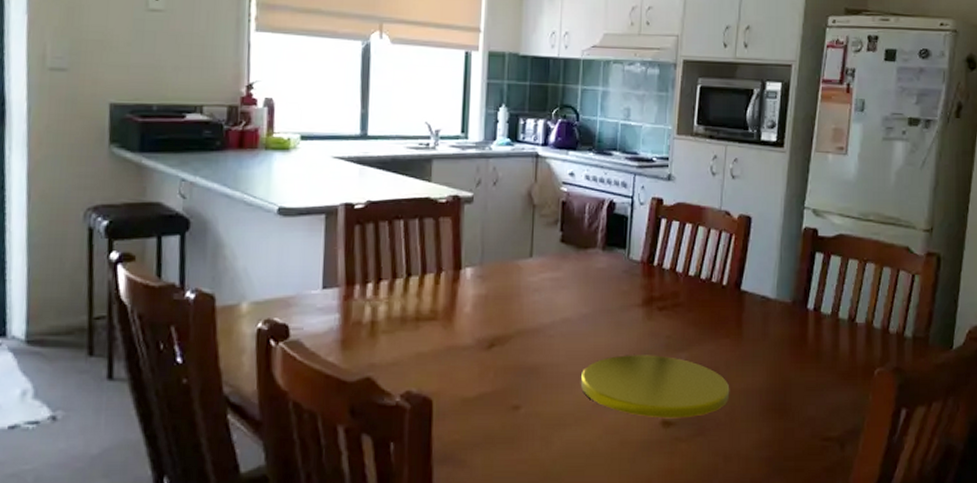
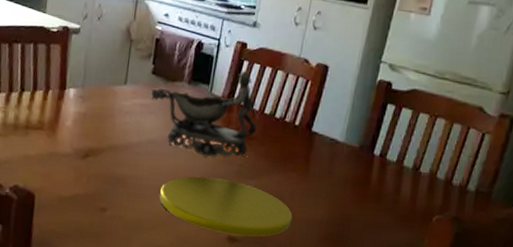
decorative bowl: none [561,229,683,332] -> present [151,70,258,158]

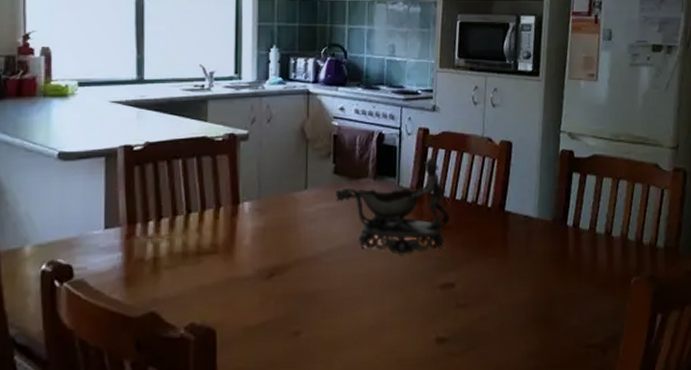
plate: present [159,176,293,237] -> none [357,276,499,336]

